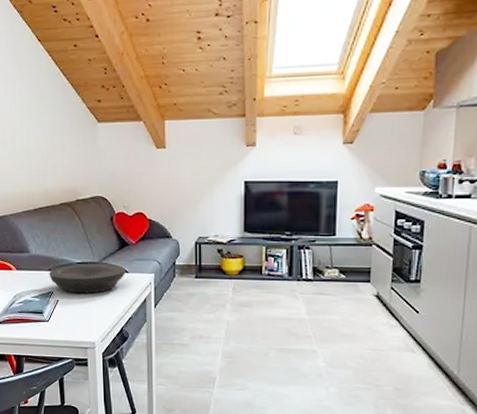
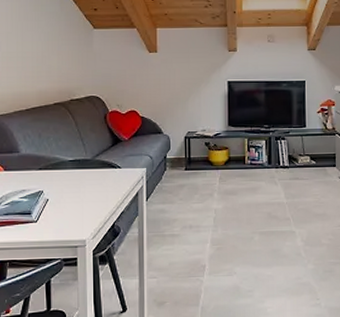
plate: present [49,264,126,294] -> none [39,160,119,191]

